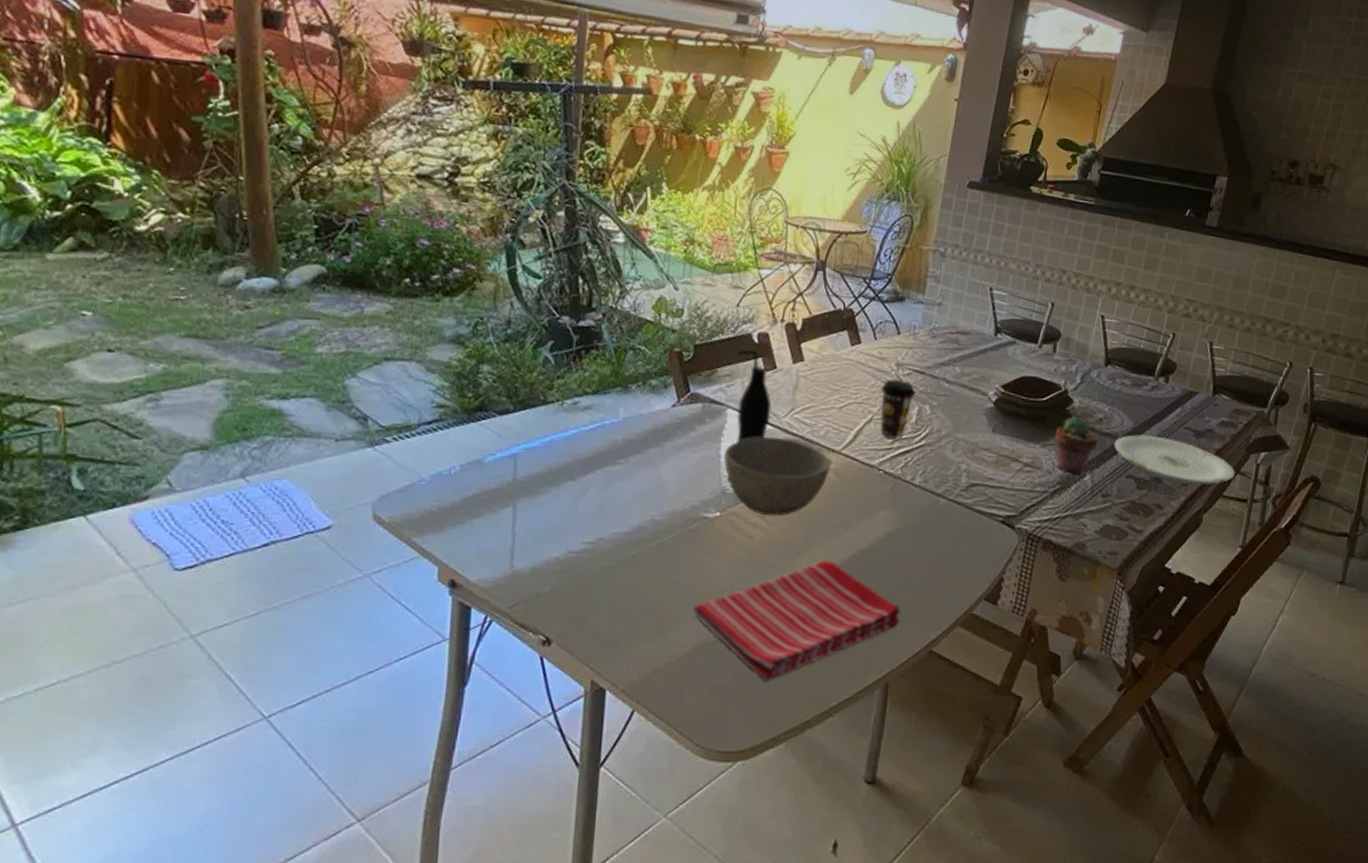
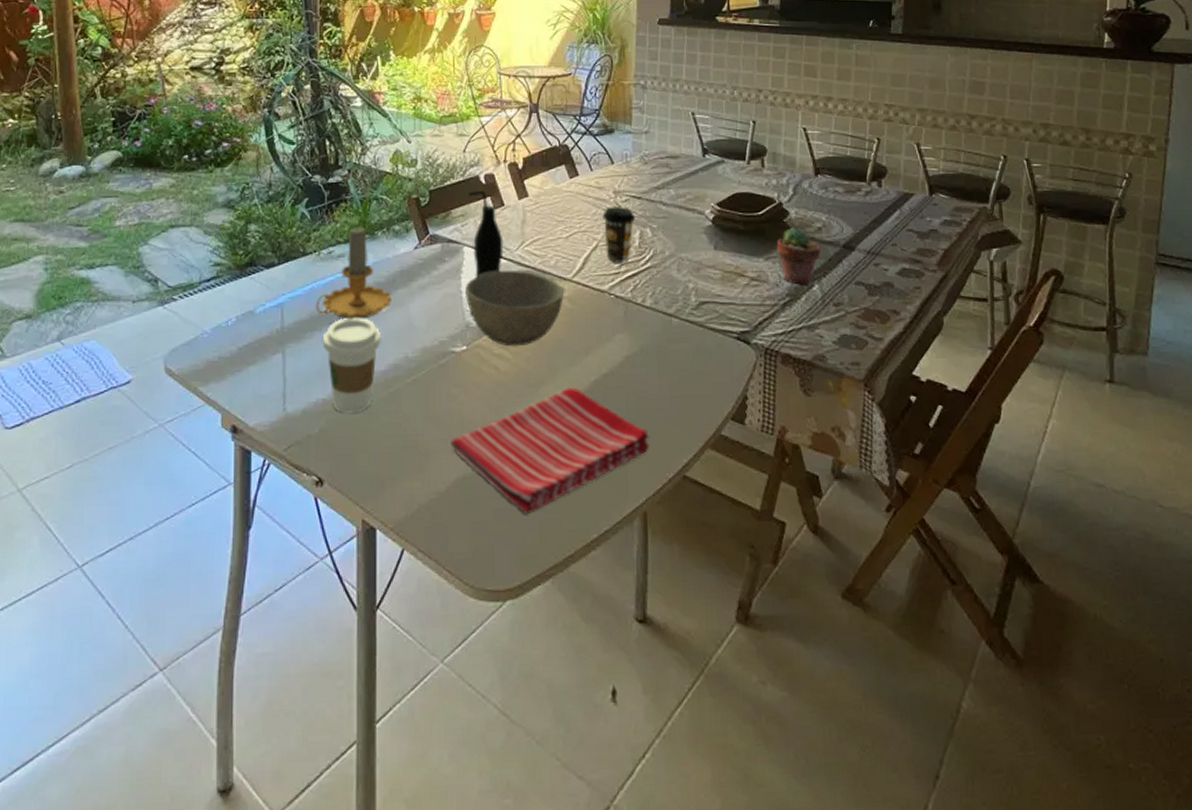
candle: none [555,375,642,477] -> present [316,224,391,320]
coffee cup: none [560,475,627,574] -> present [323,318,382,414]
plate: present [1114,434,1235,485] -> none [837,240,969,286]

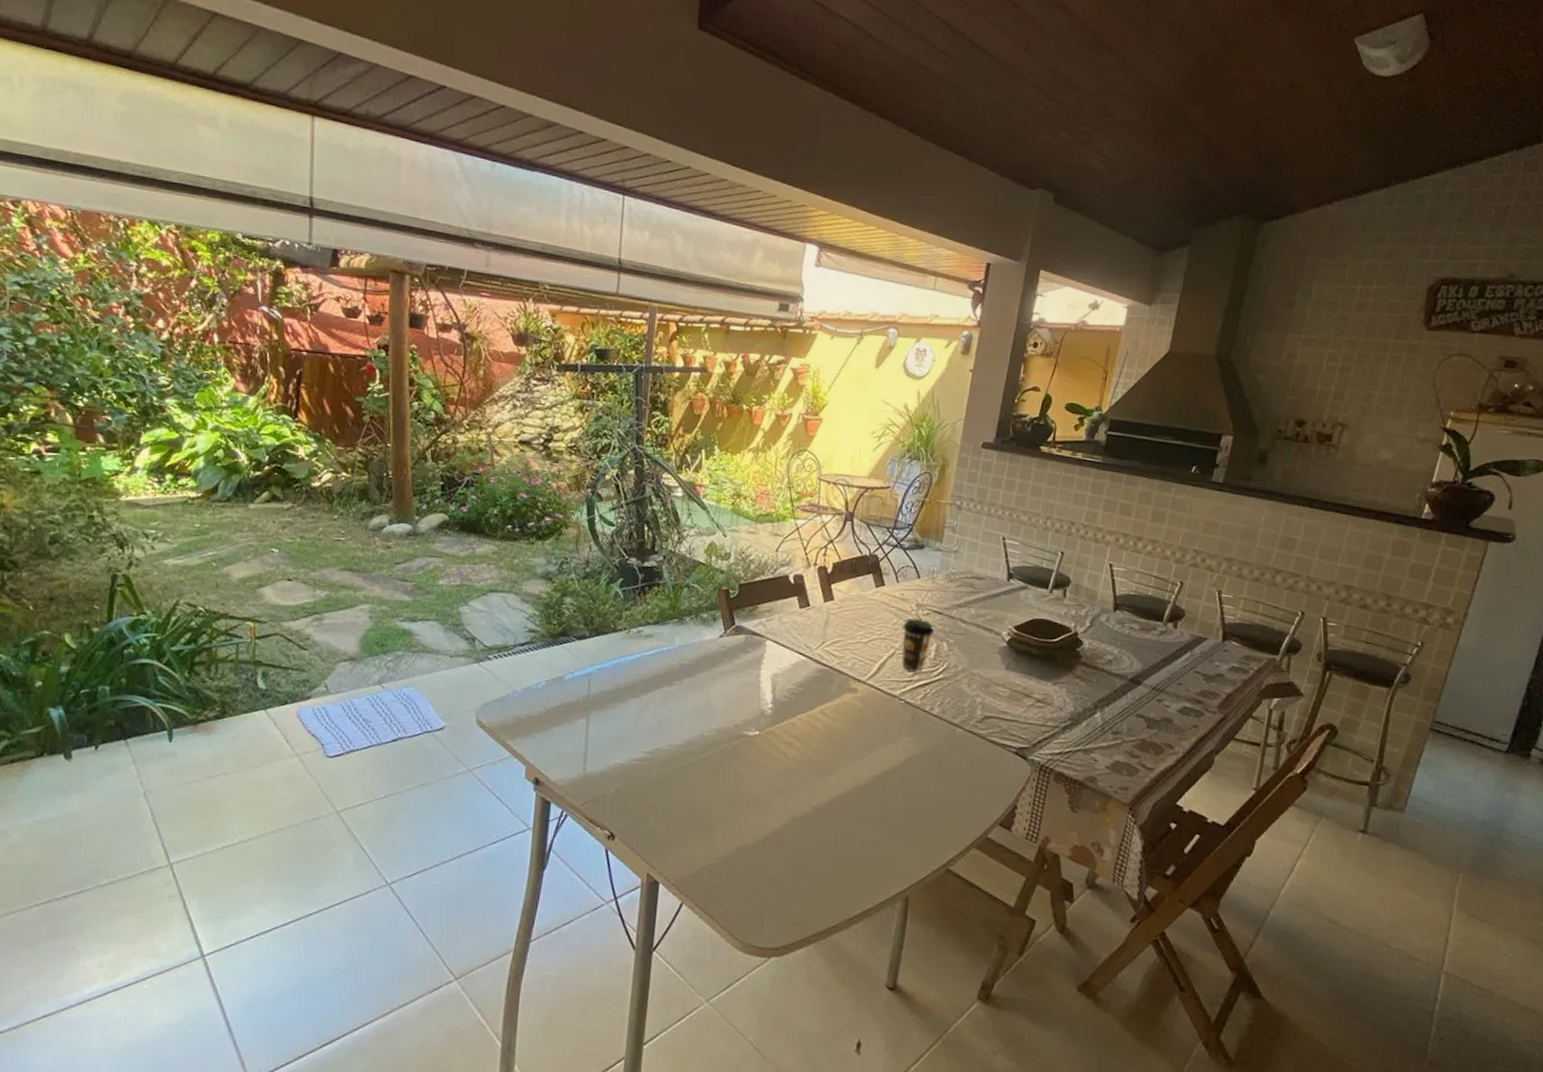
candle: present [316,224,391,320] -> none [622,608,693,696]
coffee cup: present [323,318,382,414] -> none [625,693,681,780]
dish towel: present [450,387,649,515] -> none [735,779,920,886]
bowl: present [465,271,564,347] -> none [763,666,857,738]
bottle: present [466,190,504,277] -> none [774,589,805,670]
potted succulent: present [776,227,821,285] -> none [1065,657,1109,712]

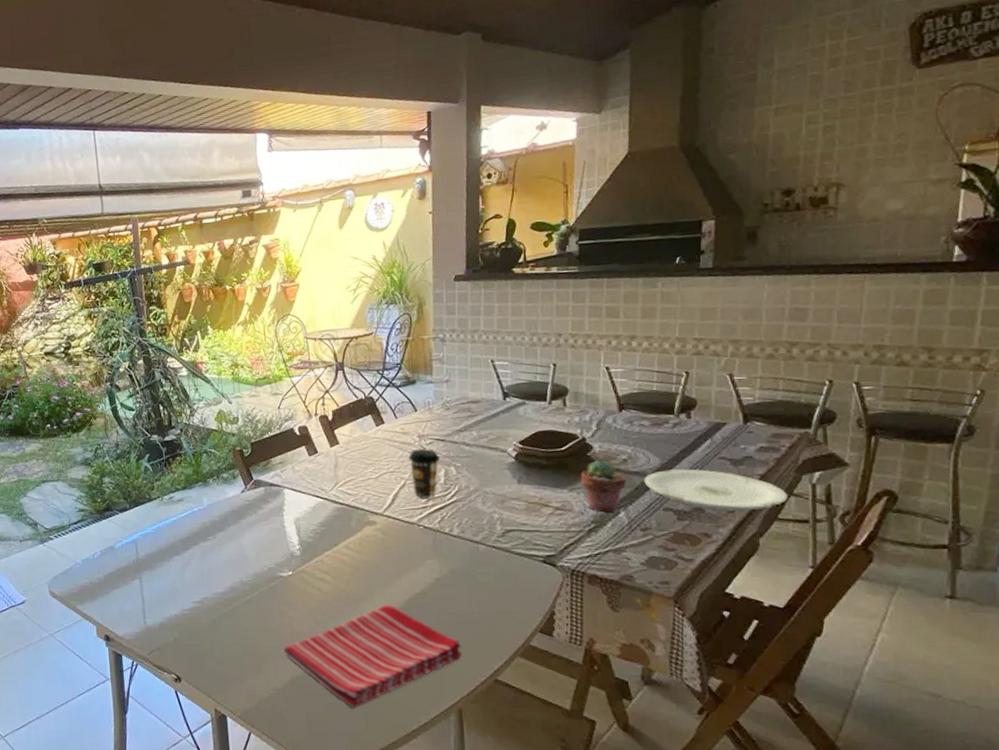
dish towel: none [735,779,920,886] -> present [283,605,462,708]
potted succulent: none [1065,657,1109,712] -> present [580,460,627,513]
plate: none [1123,676,1247,728] -> present [644,469,788,511]

